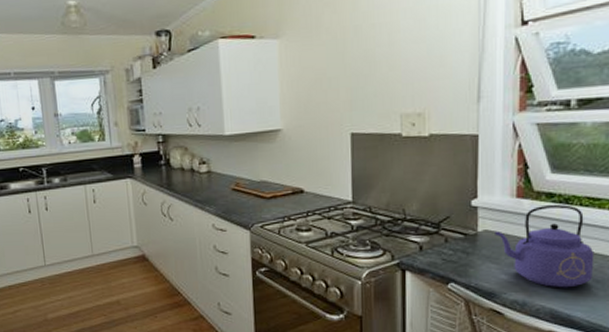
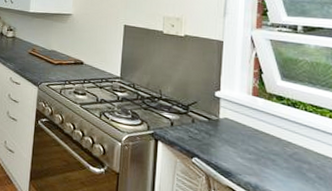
kettle: present [495,204,595,288] -> none [233,105,318,180]

